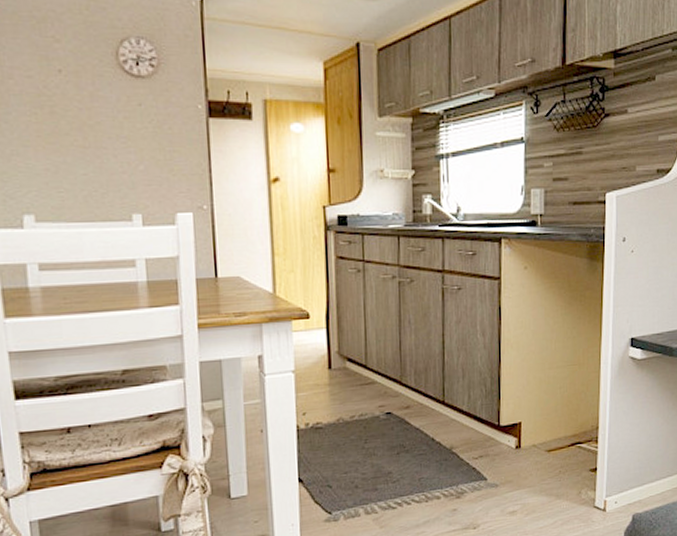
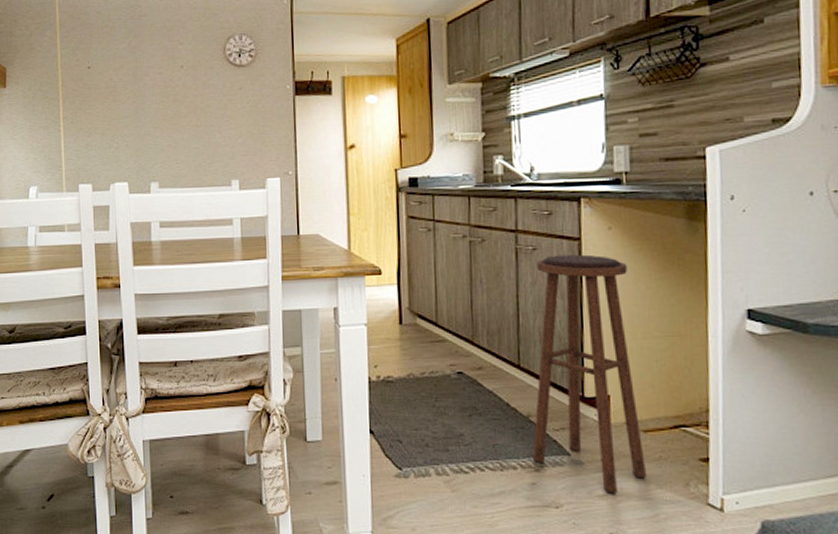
stool: none [455,293,549,509] -> present [533,254,648,494]

